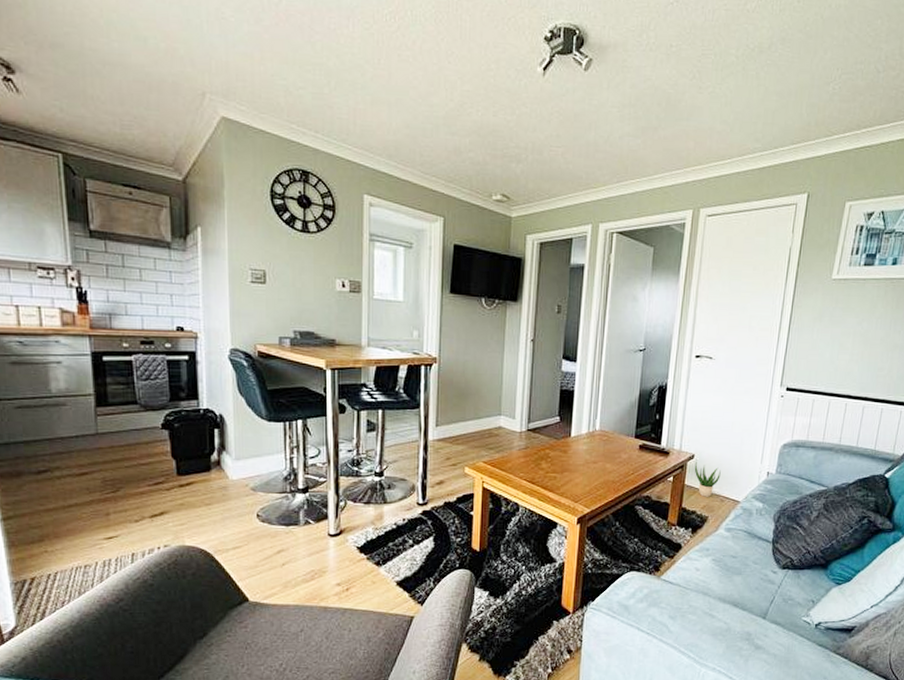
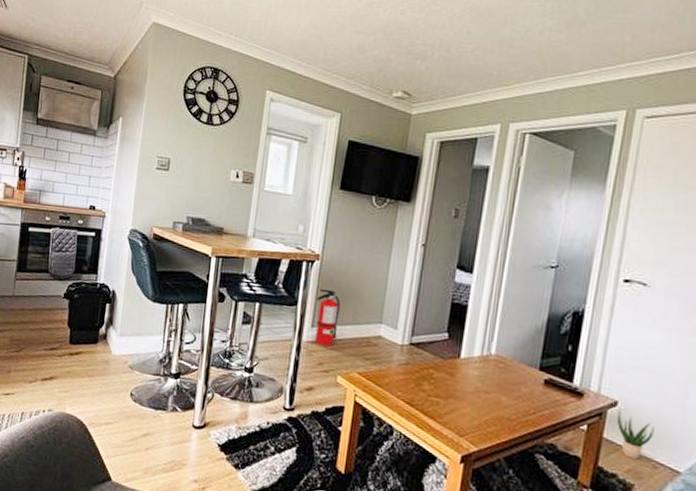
fire extinguisher: none [437,389,461,442] -> present [315,288,341,346]

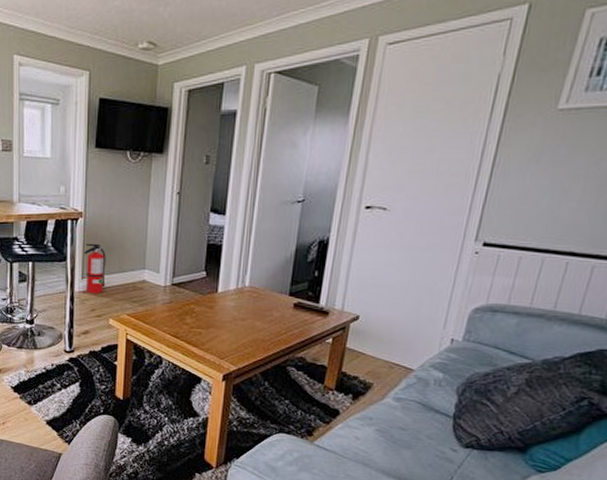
potted plant: present [616,408,654,459] -> none [358,321,391,363]

